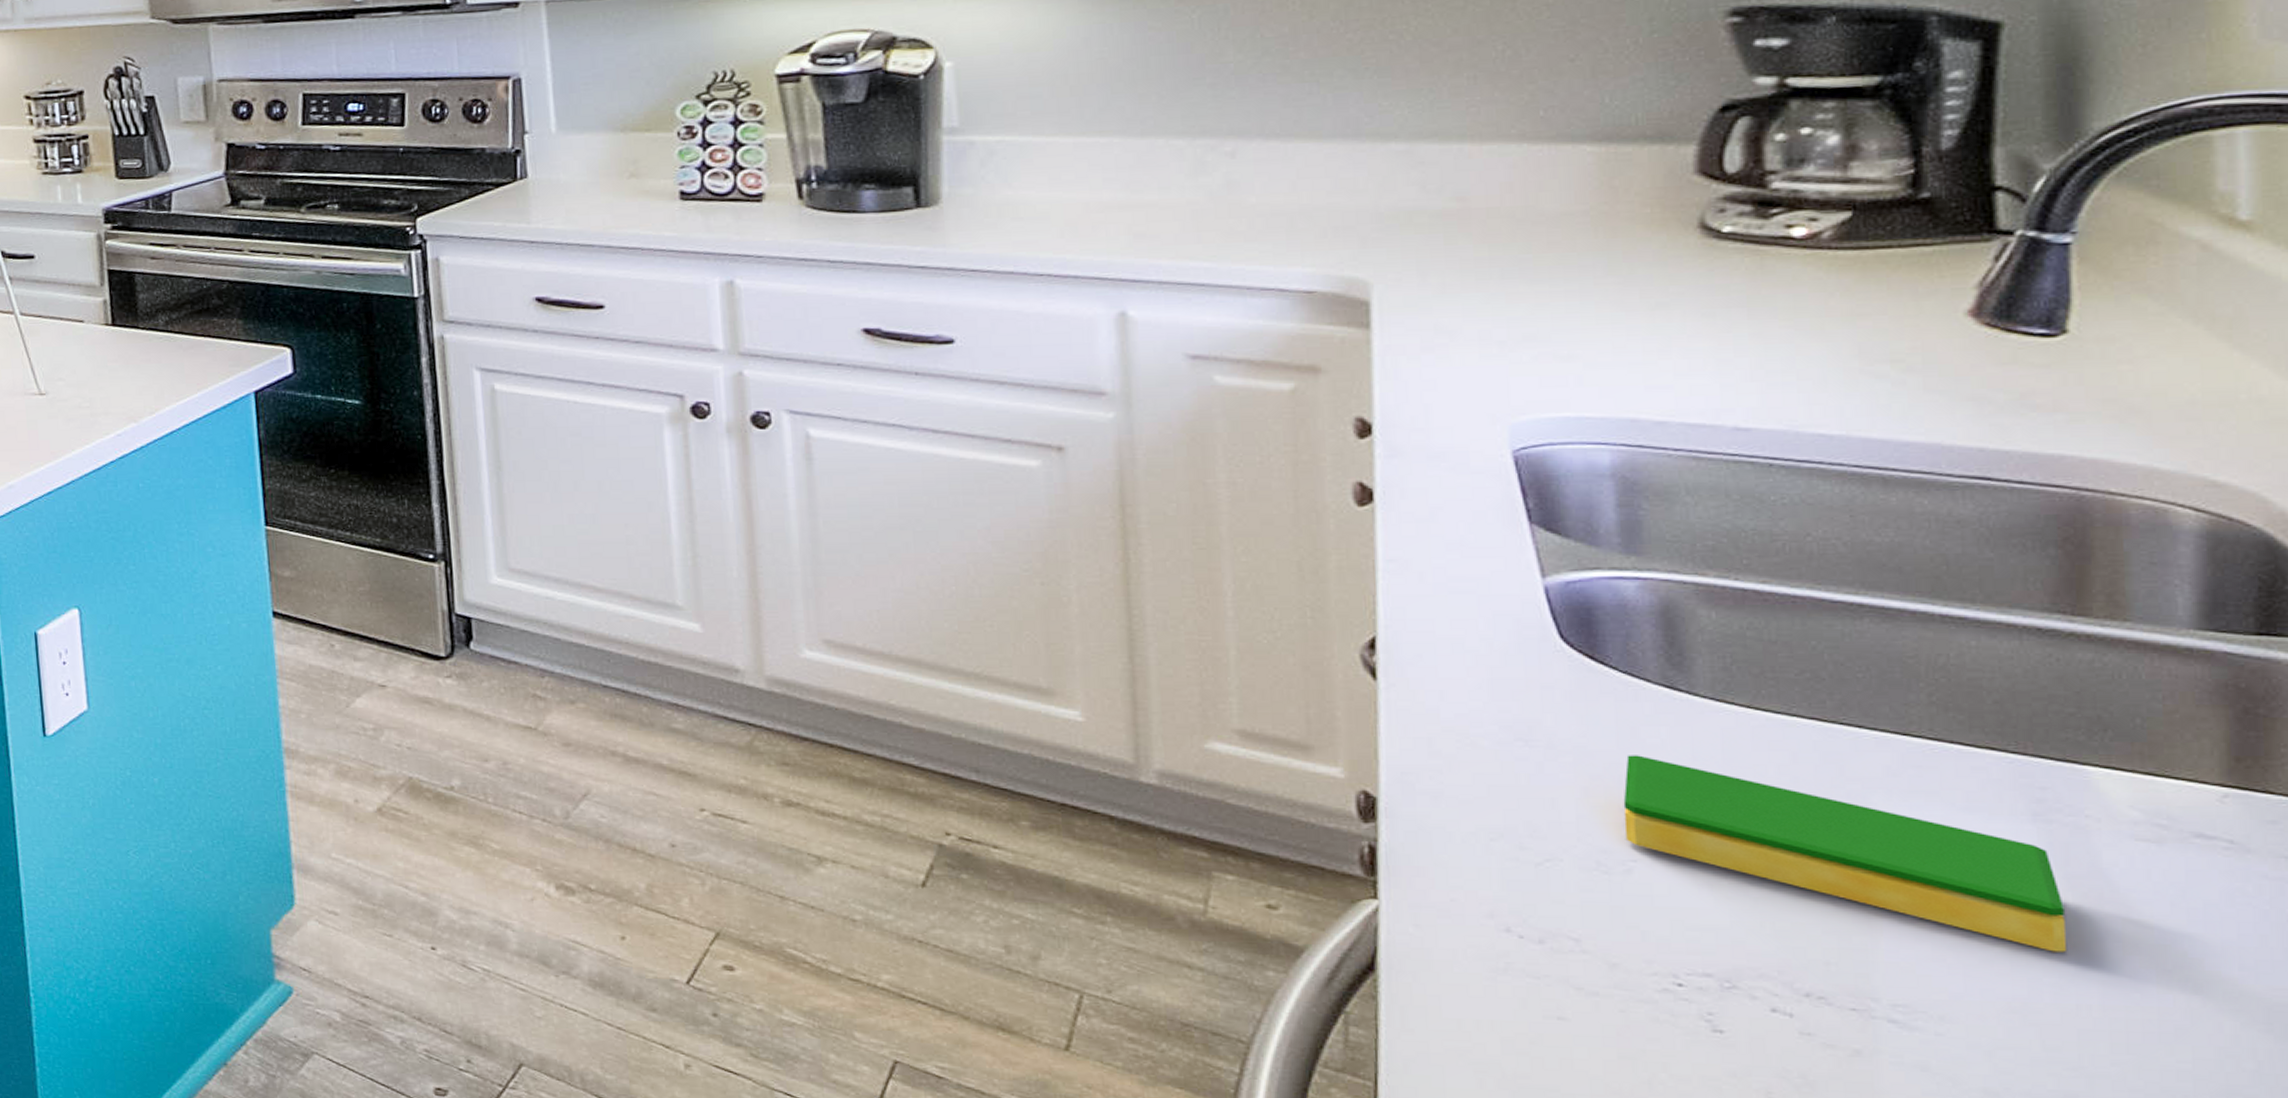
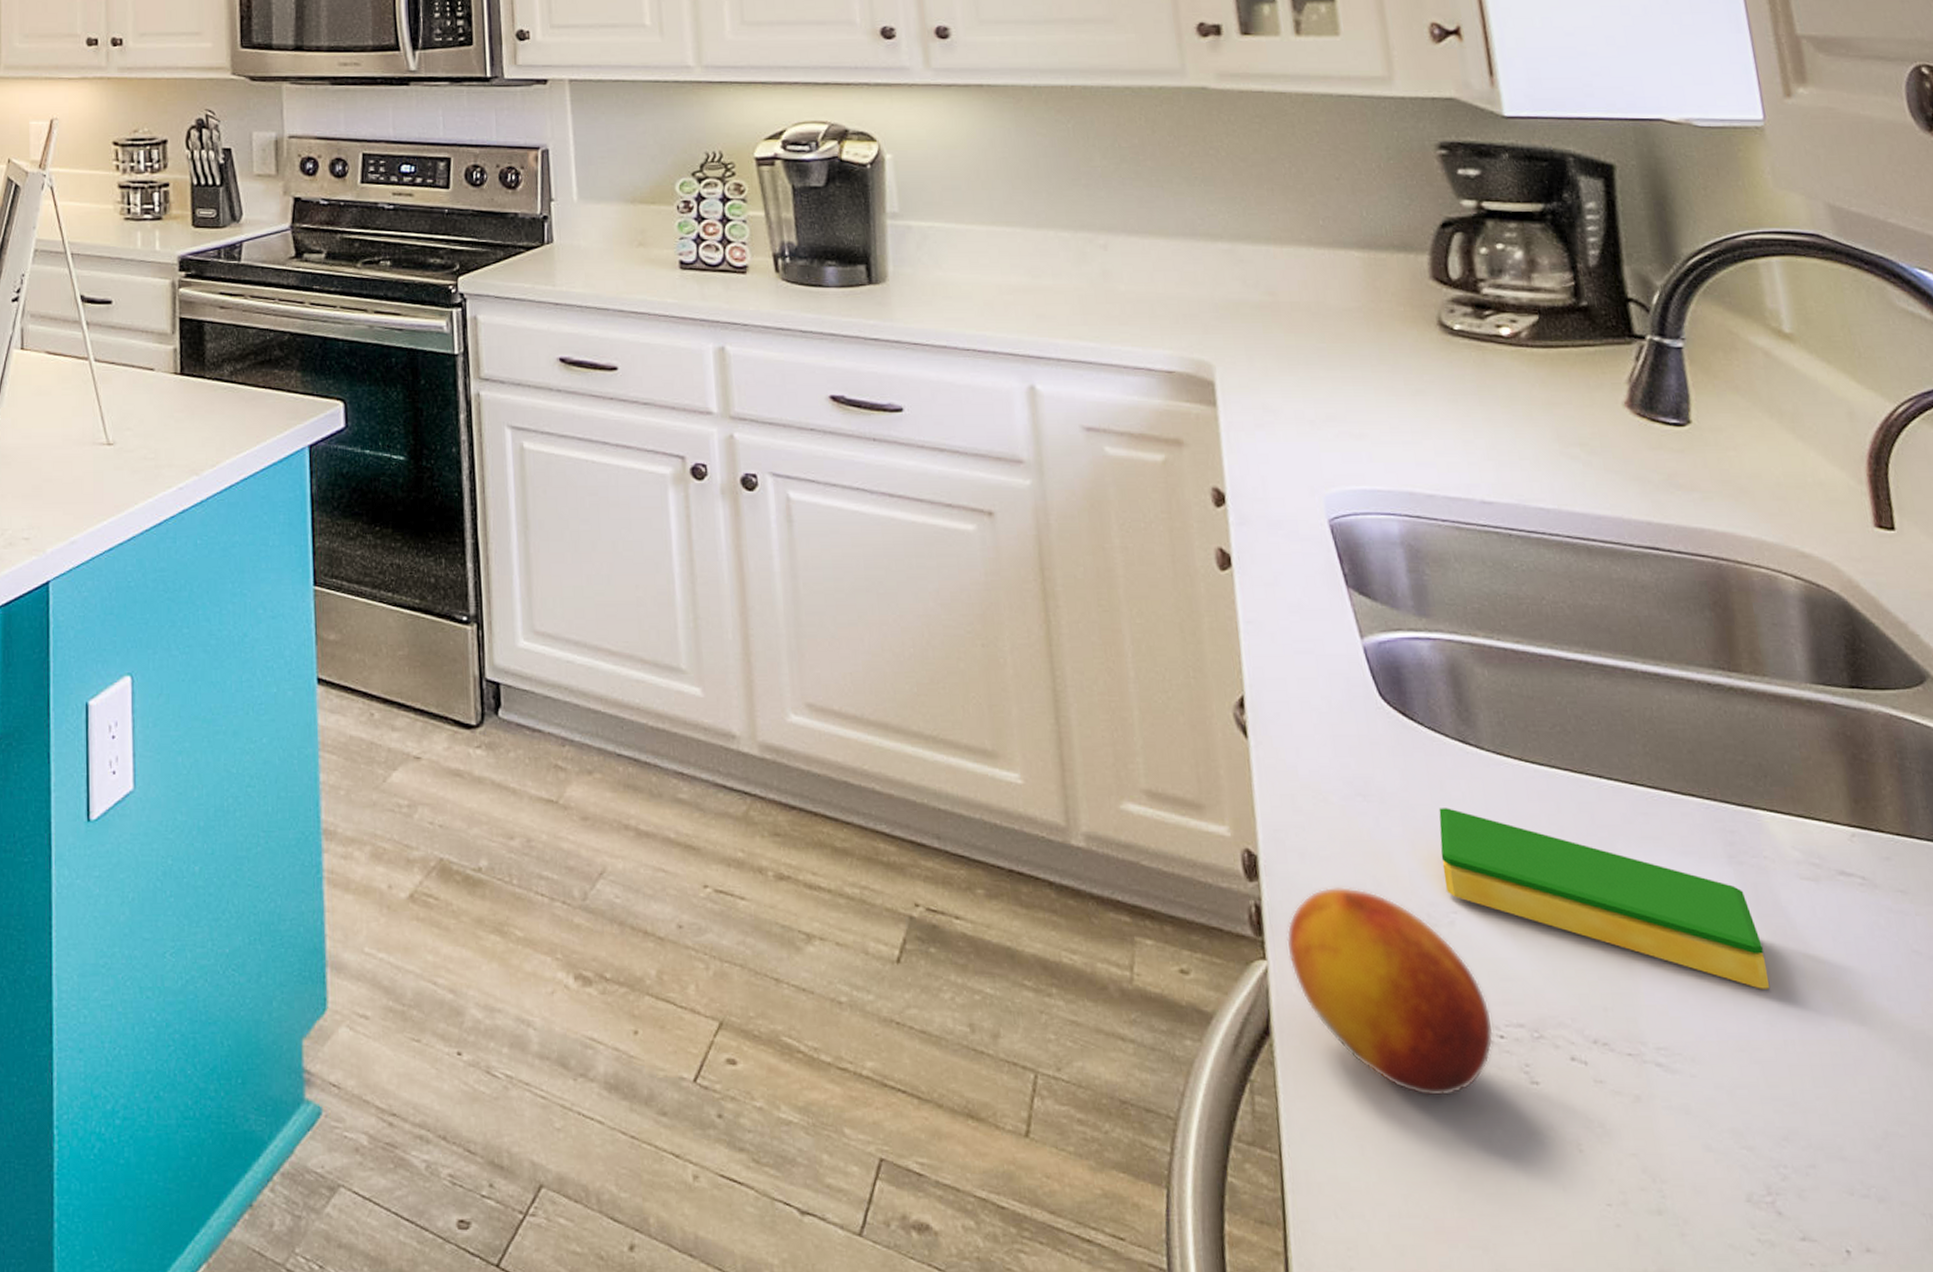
fruit: none [1406,830,1670,1039] -> present [1286,886,1494,1096]

